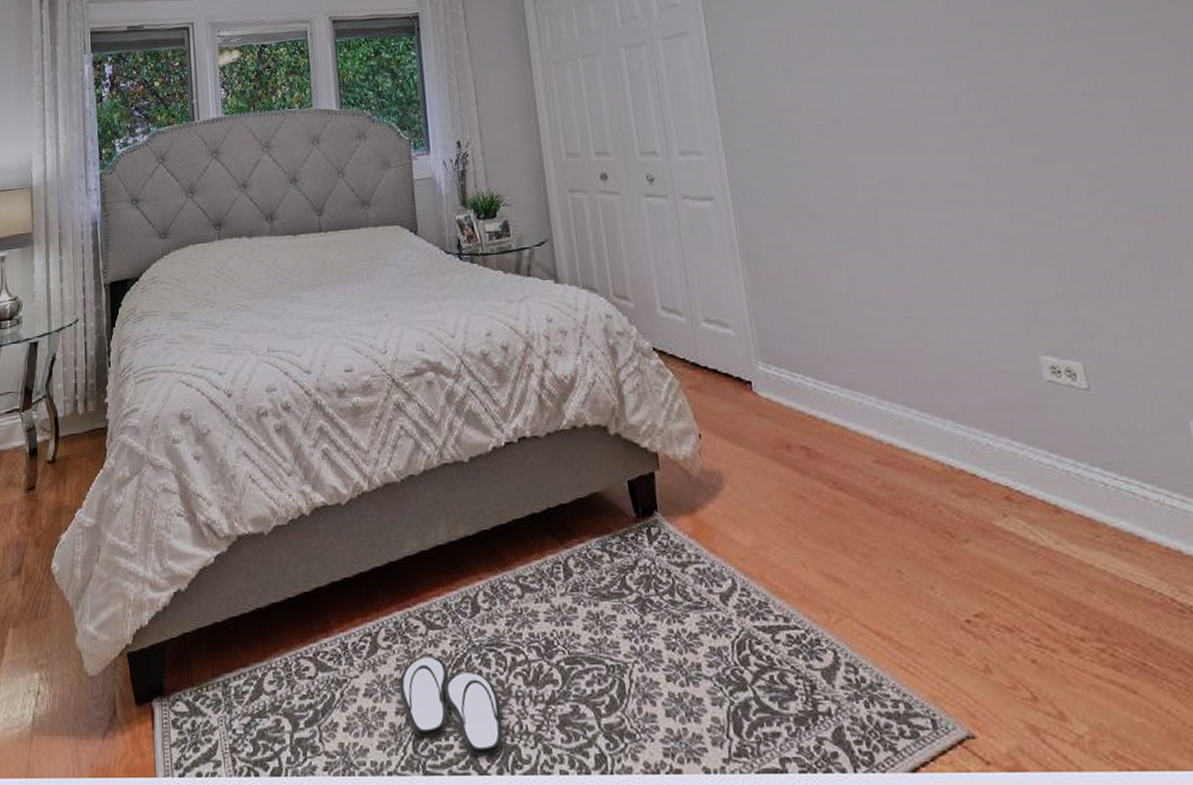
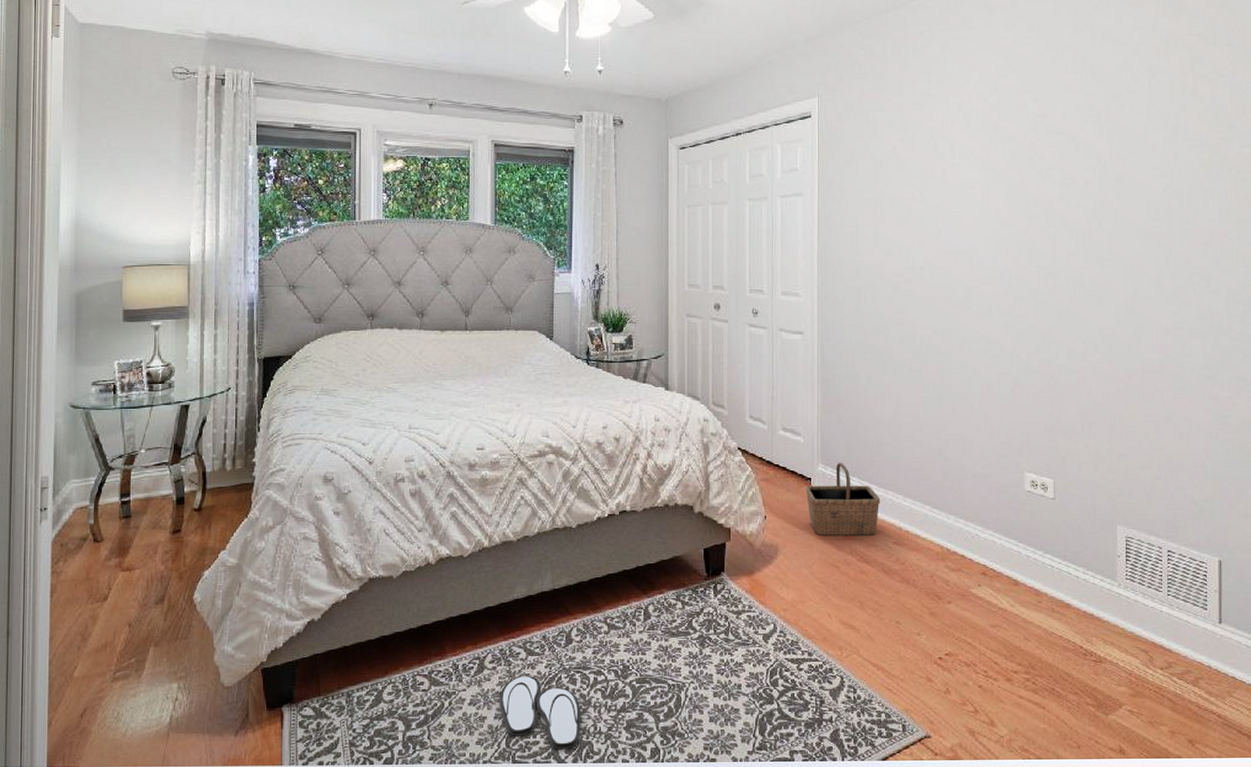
basket: none [745,359,849,457] -> present [805,463,881,536]

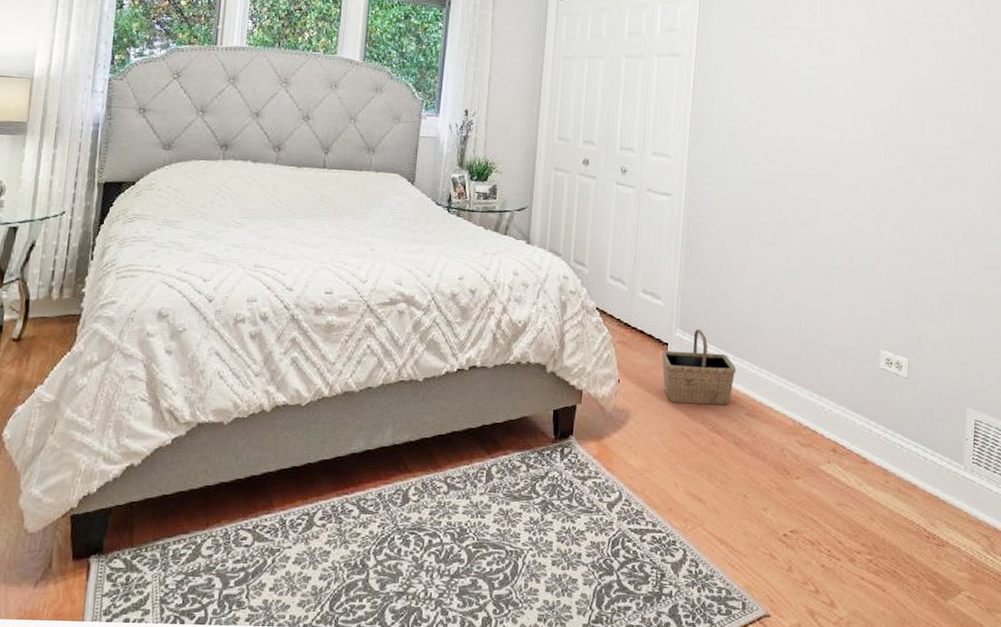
slippers: present [499,675,580,750] -> none [326,534,412,615]

